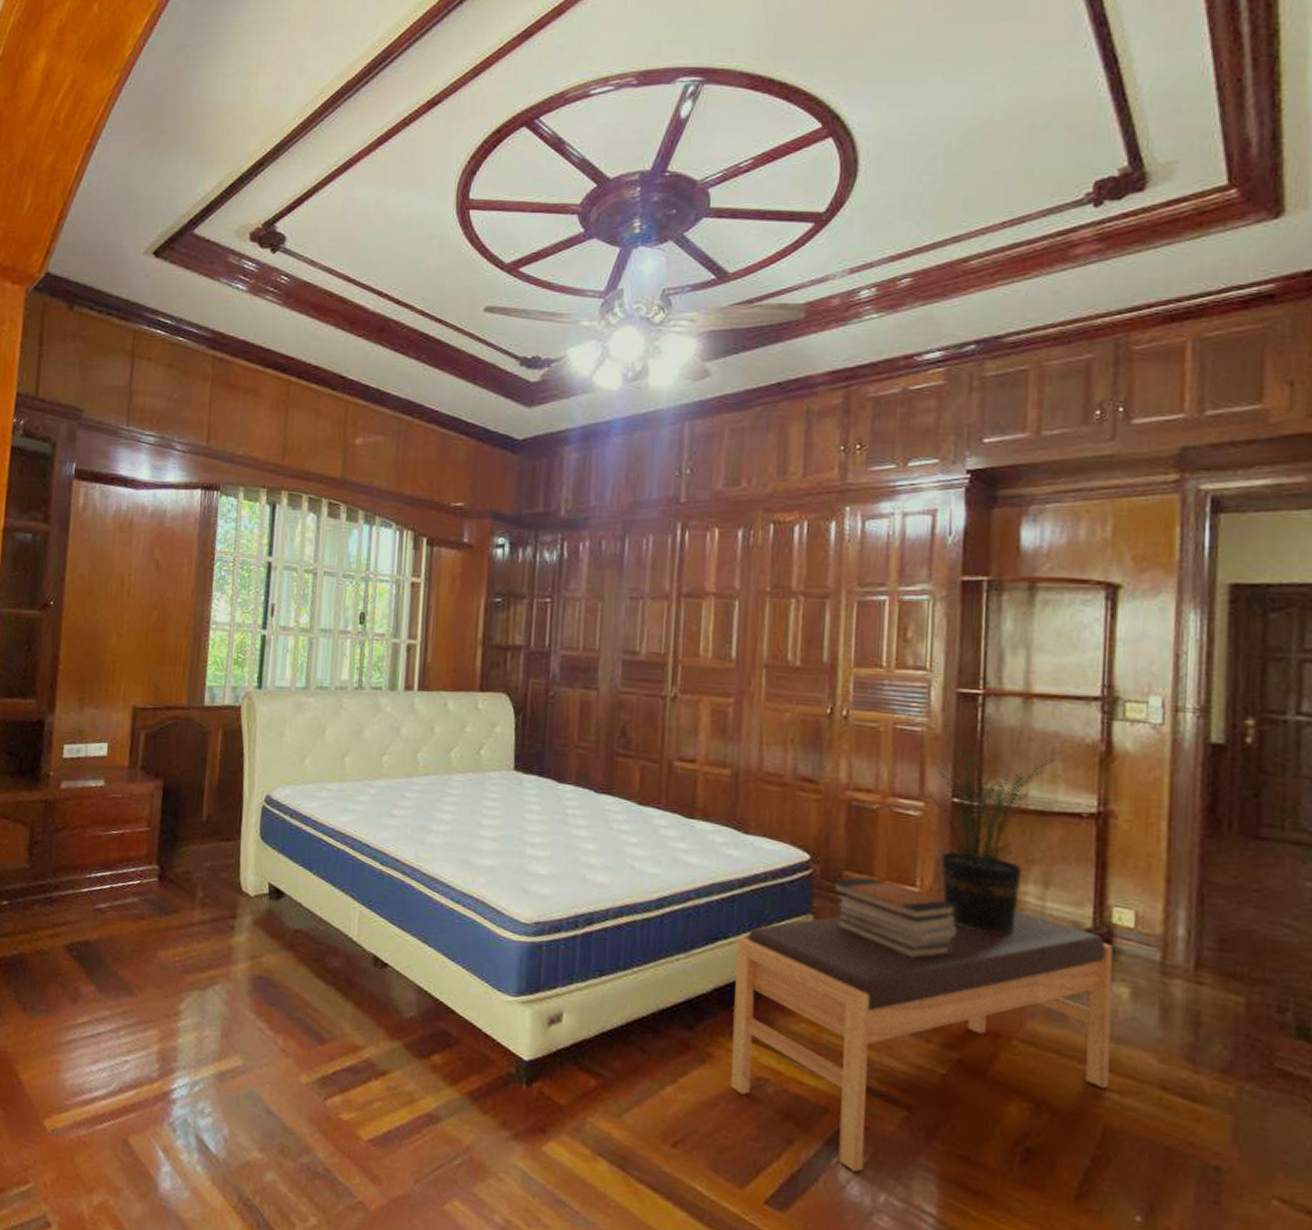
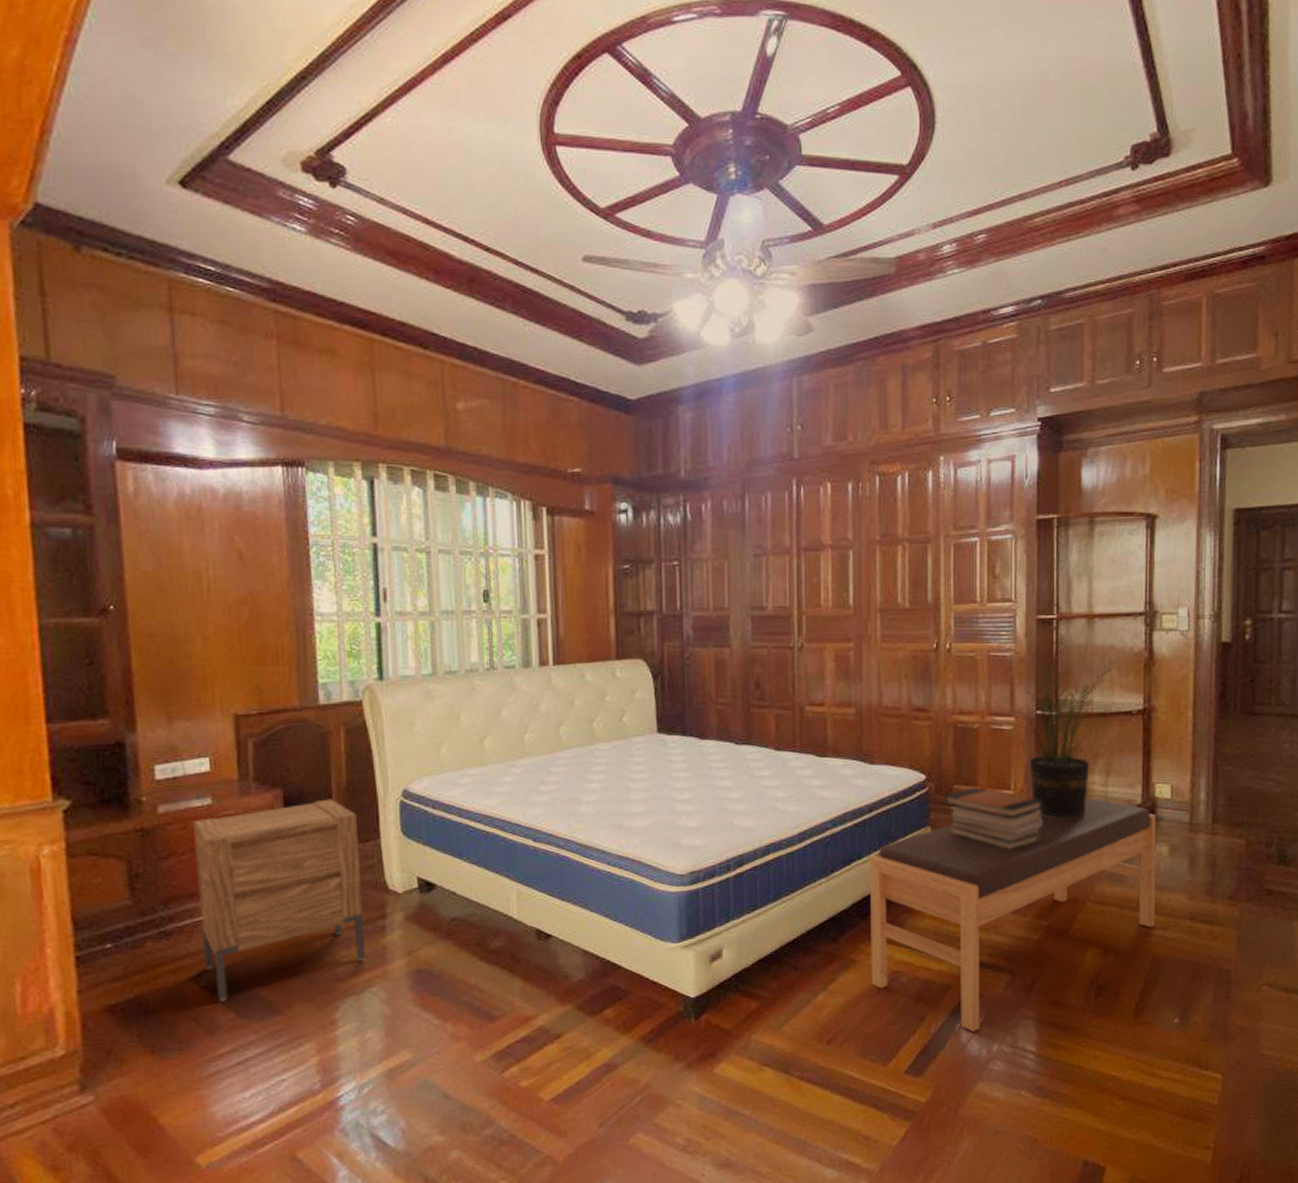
nightstand: none [77,795,223,973] -> present [193,799,366,1002]

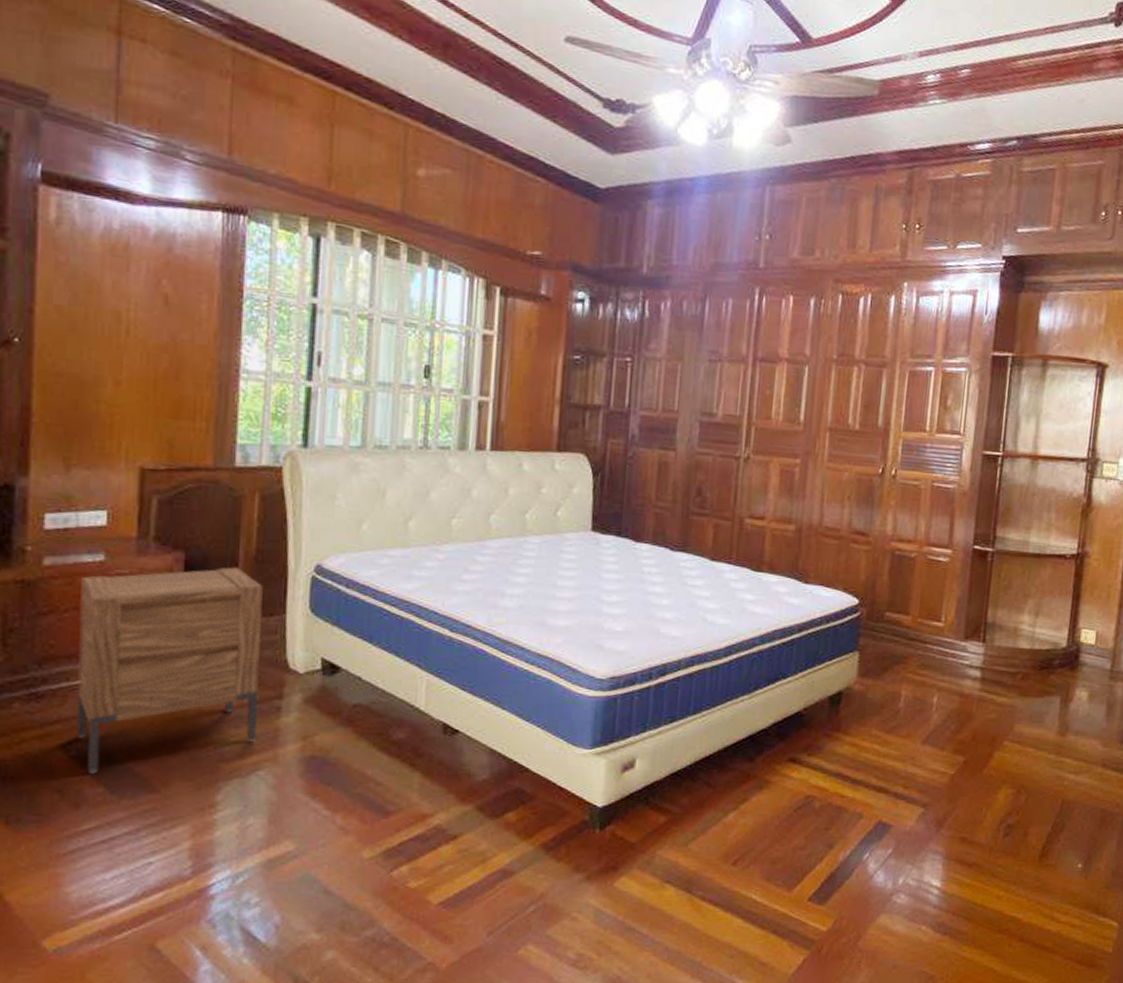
bench: present [869,797,1156,1031] -> none [784,636,1079,862]
book stack: present [945,788,1043,850] -> none [875,617,972,683]
potted plant: present [1015,656,1116,820] -> none [953,492,1055,657]

